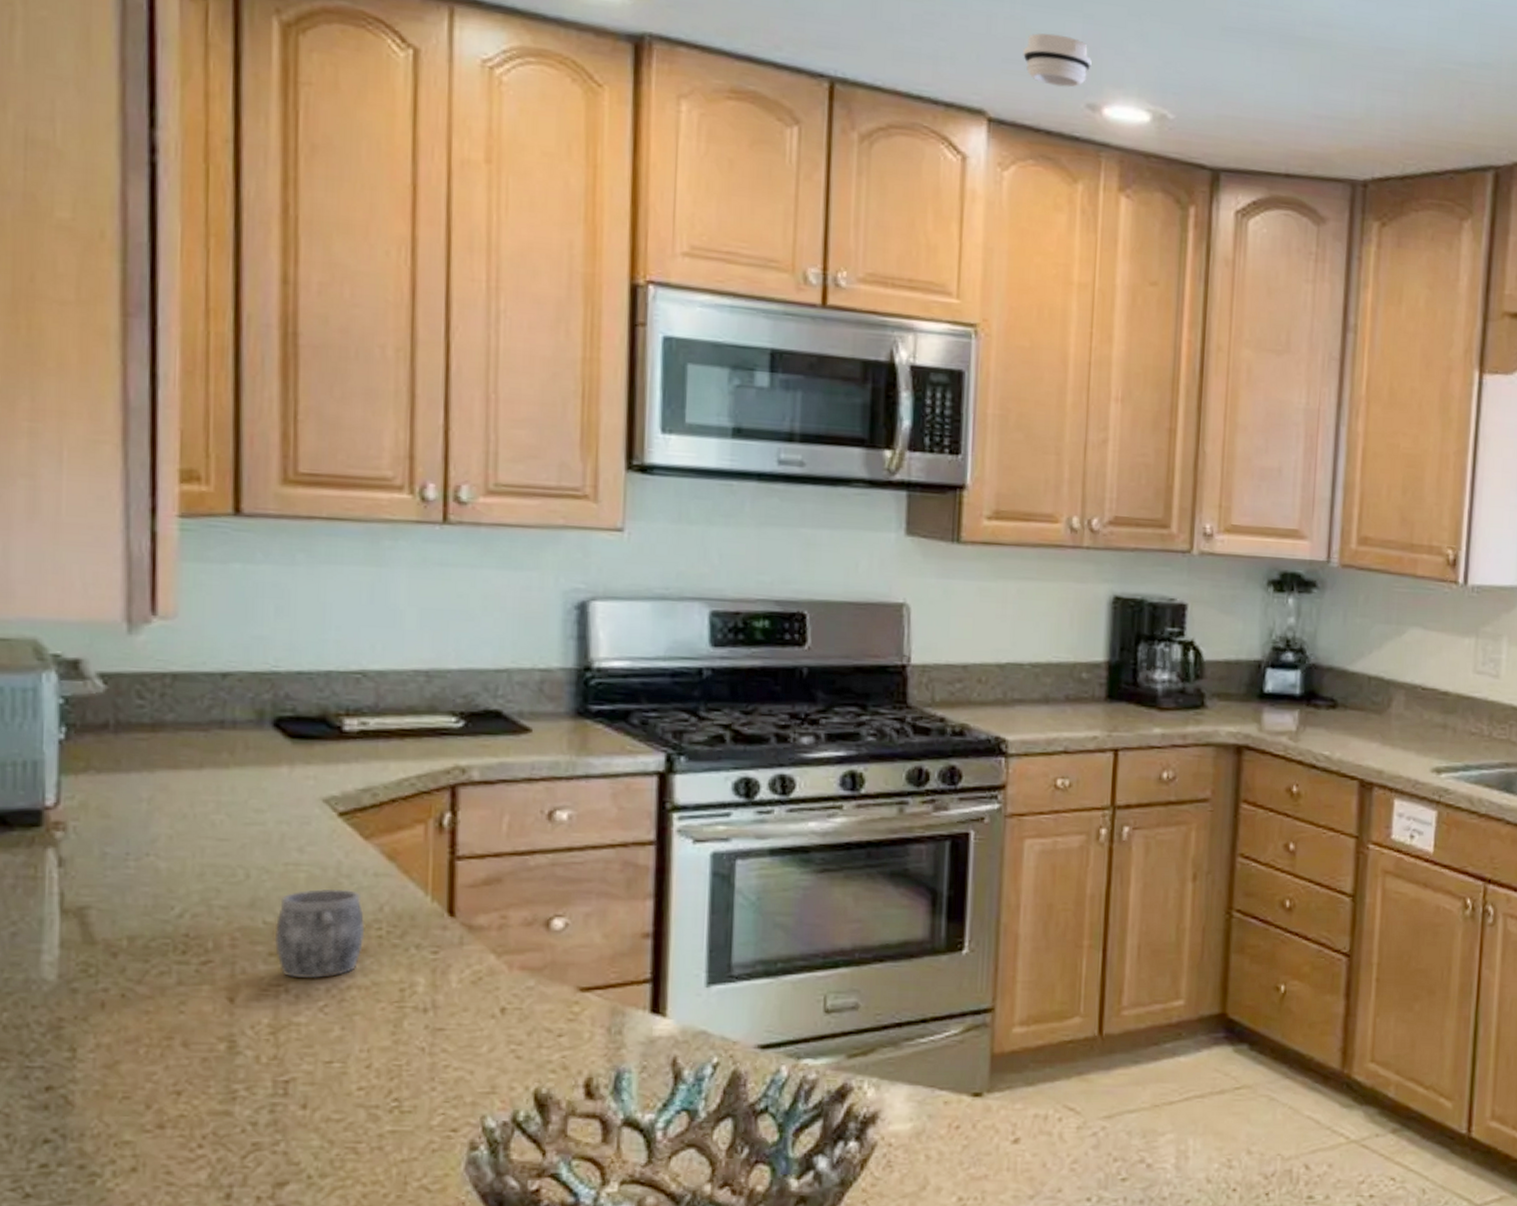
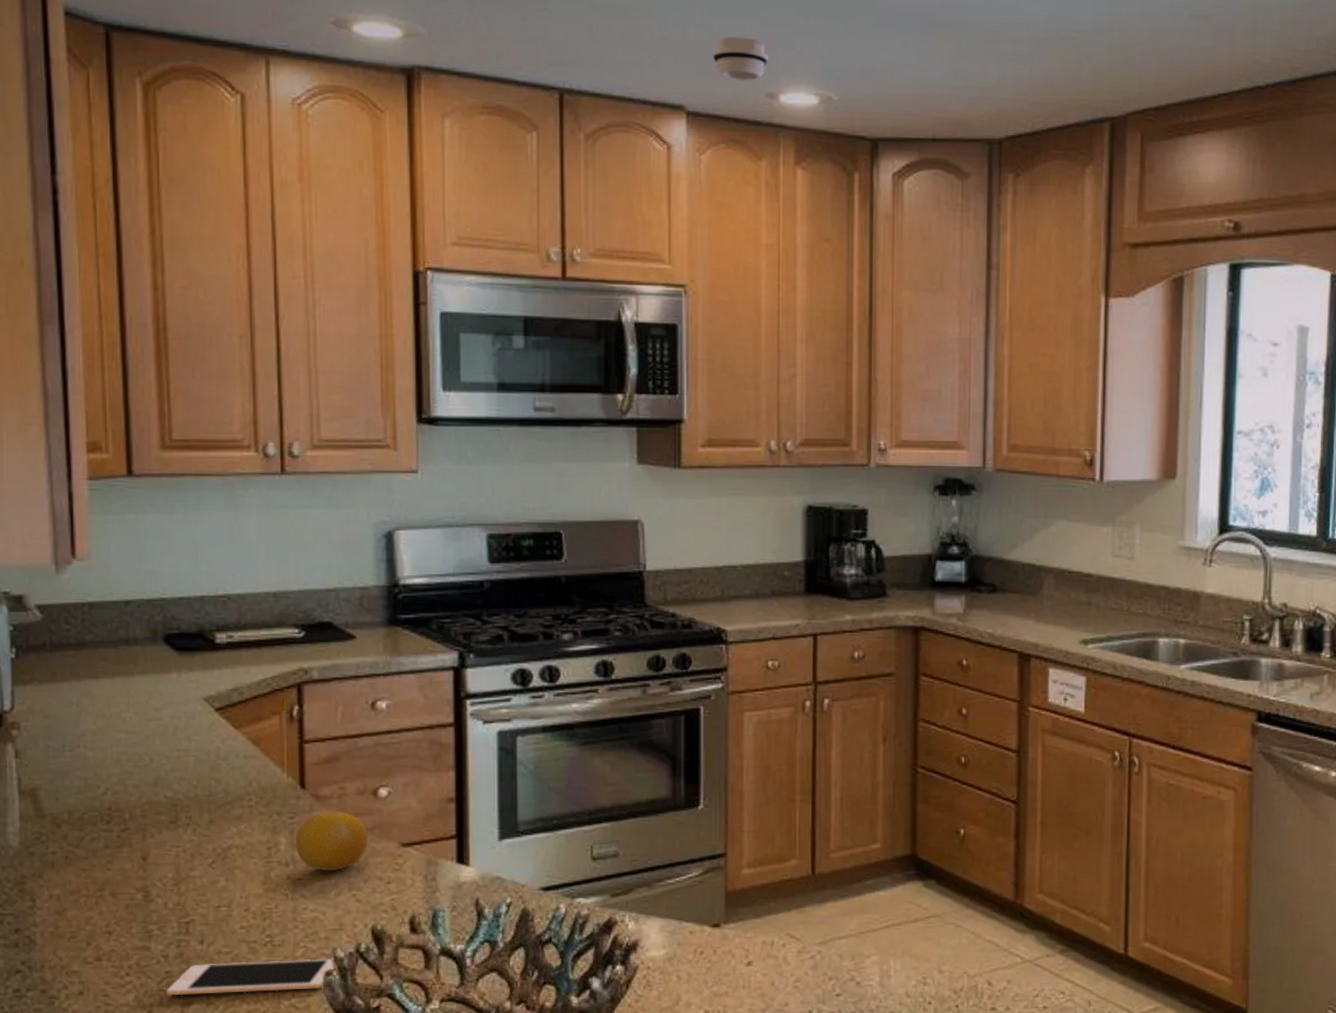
cell phone: none [253,1129,482,1174] -> present [167,958,334,996]
mug: present [274,889,366,979] -> none [173,769,240,841]
fruit: none [437,944,536,1021] -> present [295,810,369,872]

